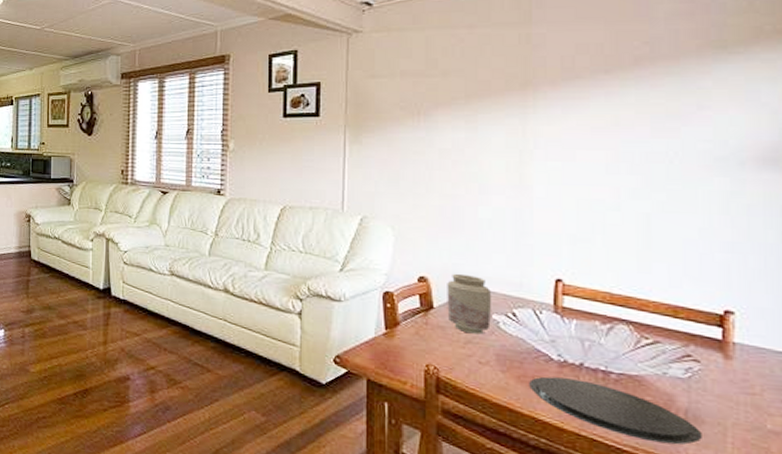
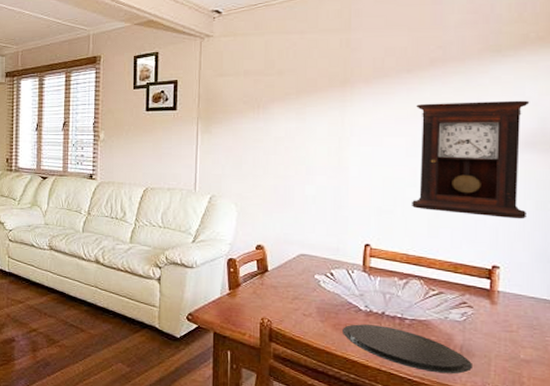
vase: present [447,273,492,335] -> none [279,241,315,292]
pendulum clock: none [615,107,768,254] -> present [412,100,530,220]

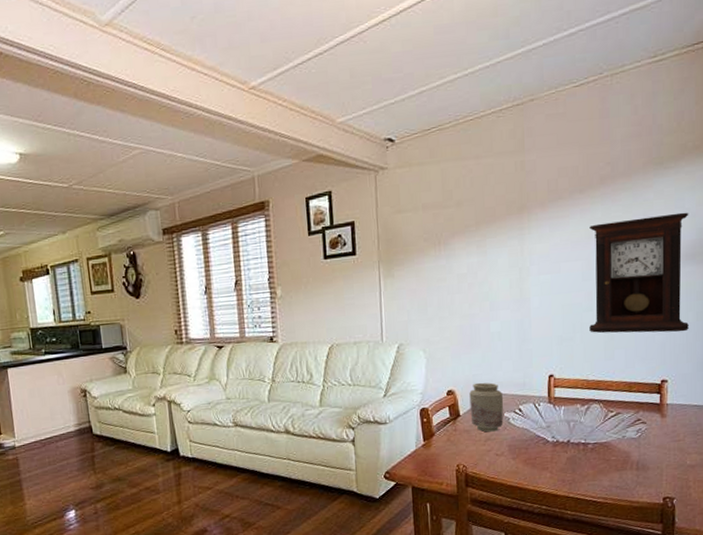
vase: none [279,241,315,292] -> present [469,382,504,432]
plate: present [342,324,472,375] -> none [533,453,647,491]

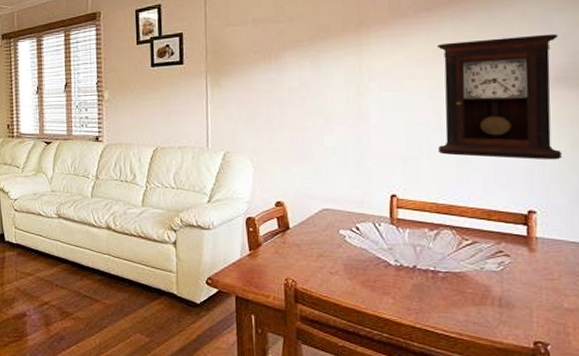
vase: present [469,382,504,432] -> none [300,196,339,248]

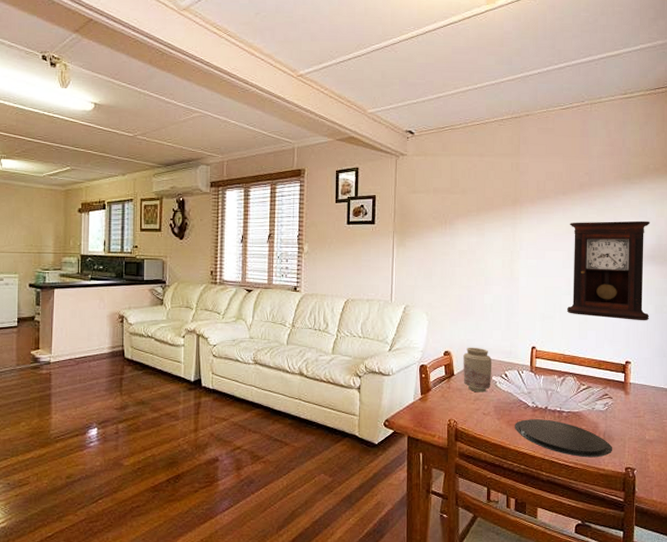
vase: none [300,196,339,248] -> present [463,347,492,393]
plate: none [372,280,513,328] -> present [515,419,612,458]

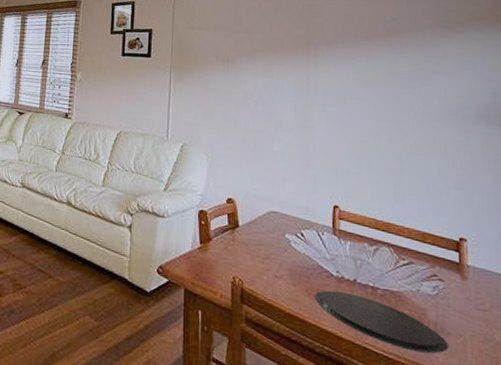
vase: present [463,347,492,393] -> none [249,197,285,251]
pendulum clock: present [567,220,650,321] -> none [376,70,488,192]

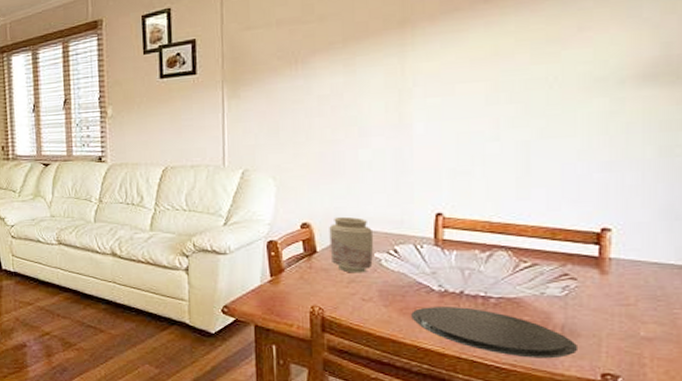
vase: none [249,197,285,251] -> present [329,216,374,273]

